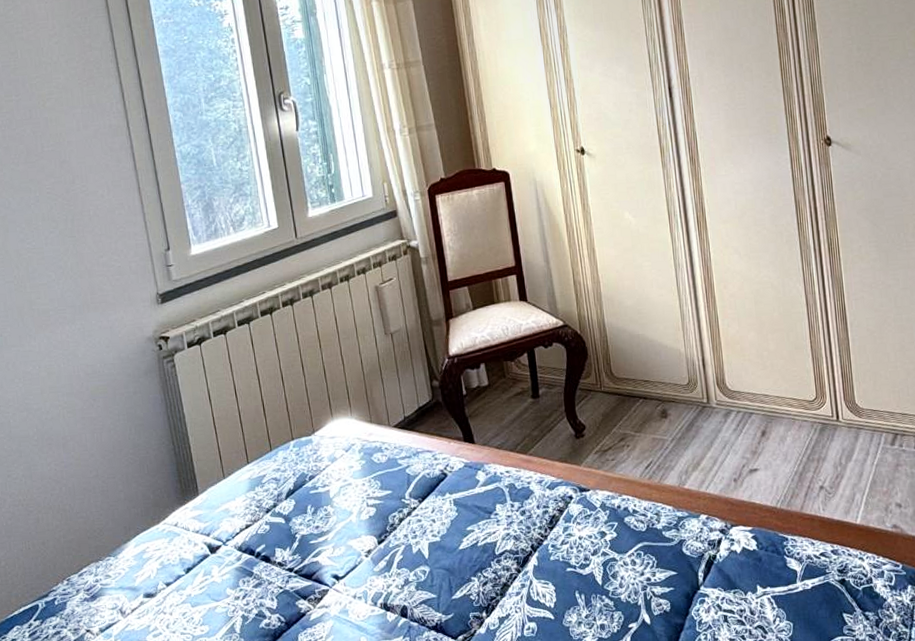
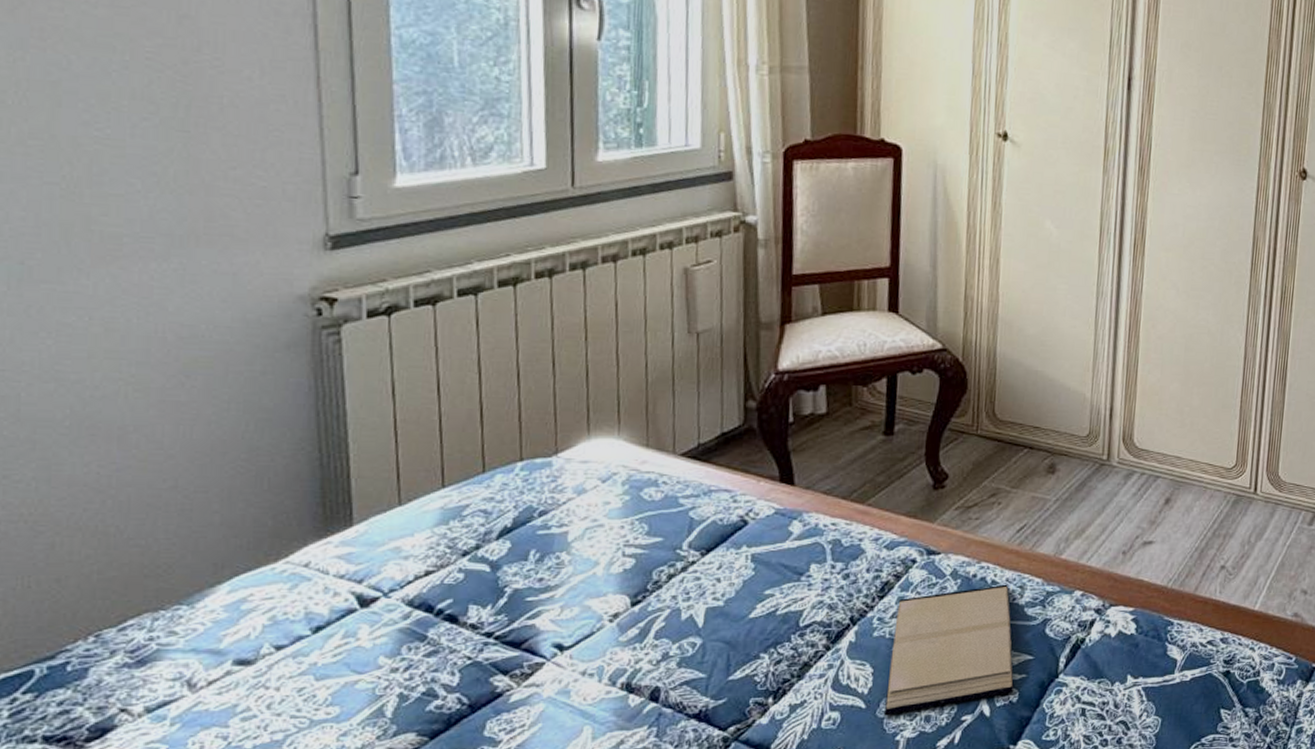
hardback book: none [564,512,666,625] -> present [883,584,1014,716]

